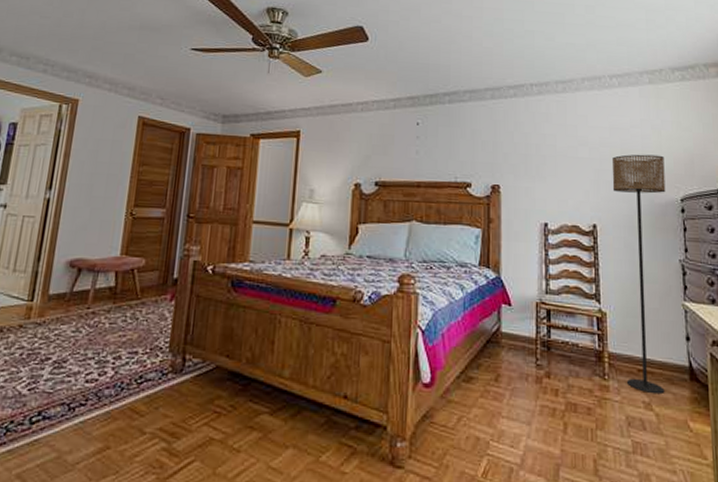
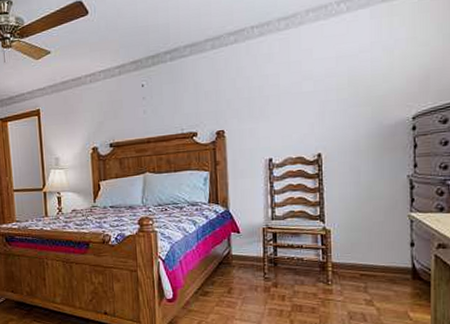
floor lamp: present [612,154,666,395] -> none [338,76,396,293]

